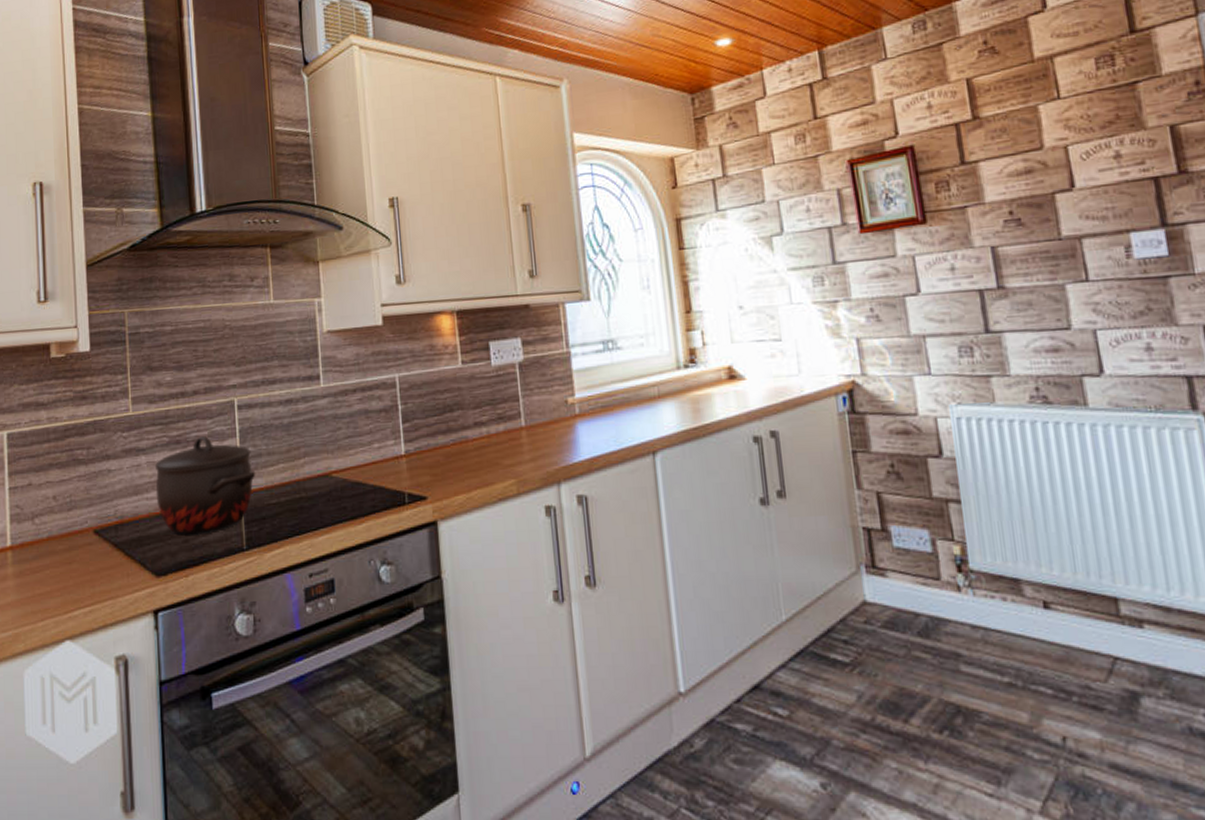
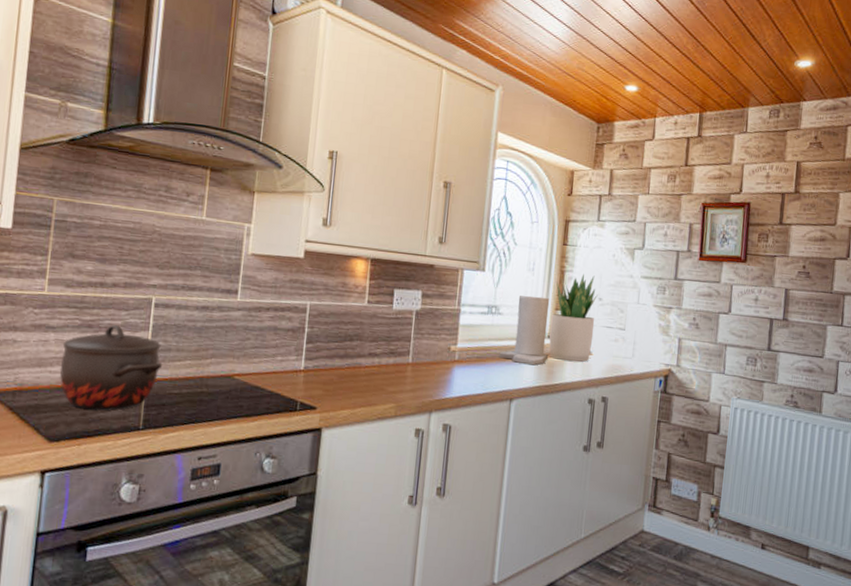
paper towel: none [627,317,691,406] -> present [499,295,550,366]
planter: none [681,279,743,393] -> present [549,273,598,362]

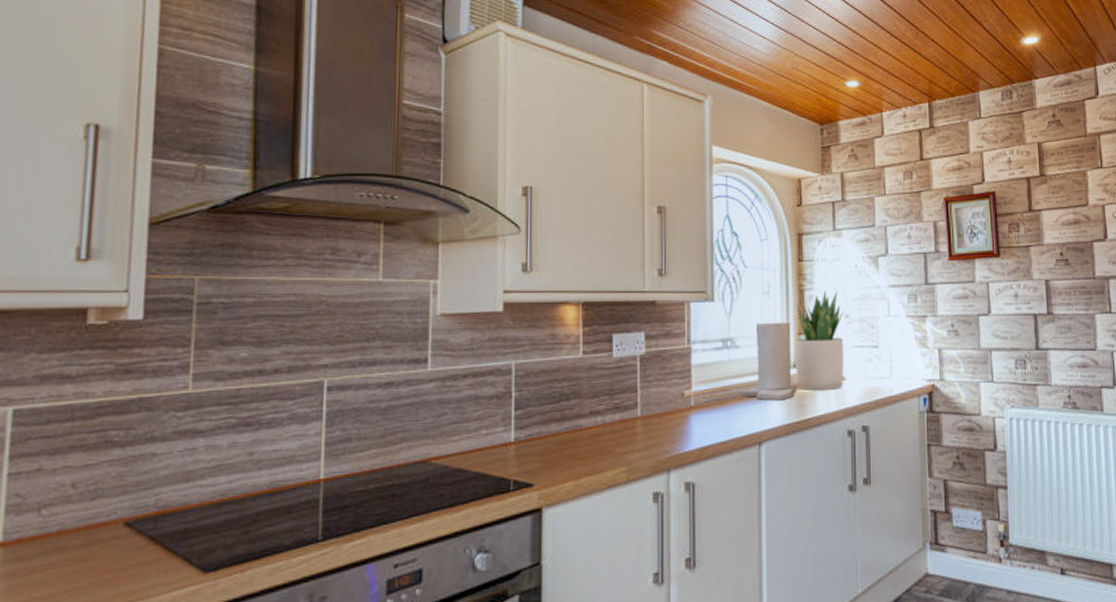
cooking pot: present [59,325,163,410] -> none [213,419,342,525]

